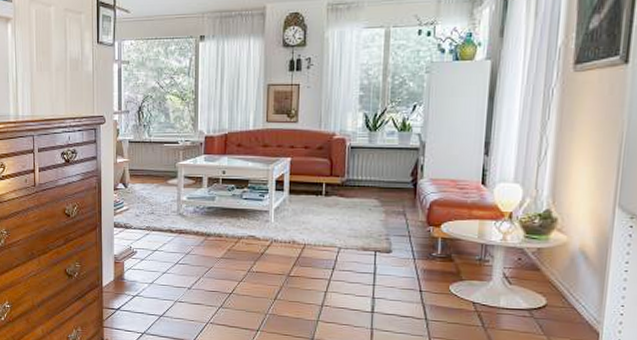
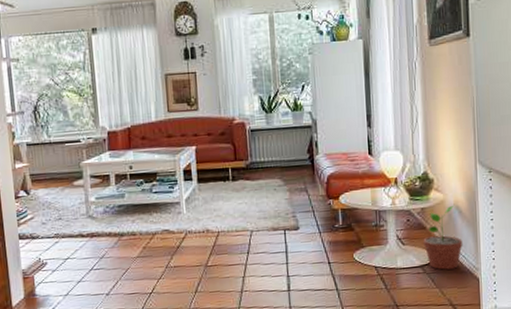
potted plant: none [535,250,585,318] -> present [423,206,463,270]

